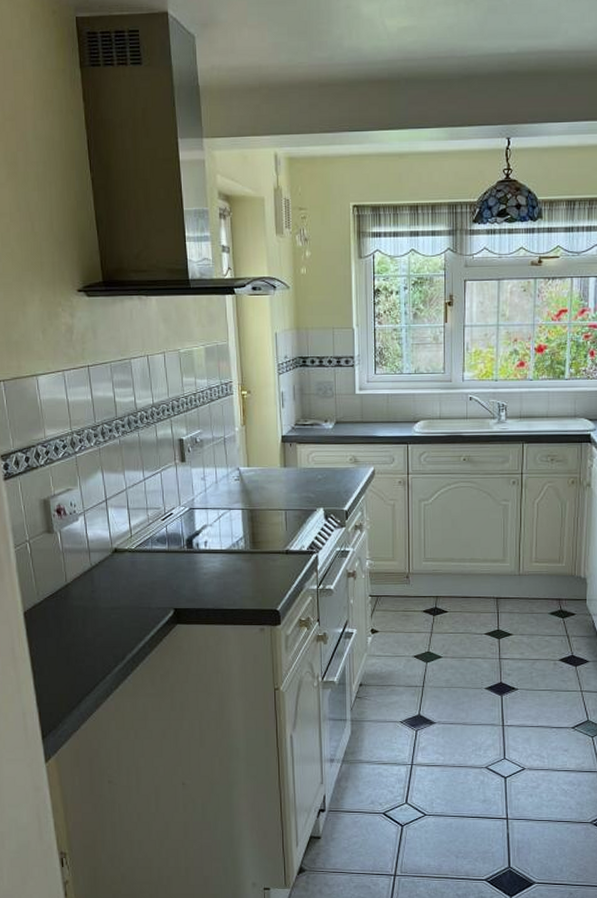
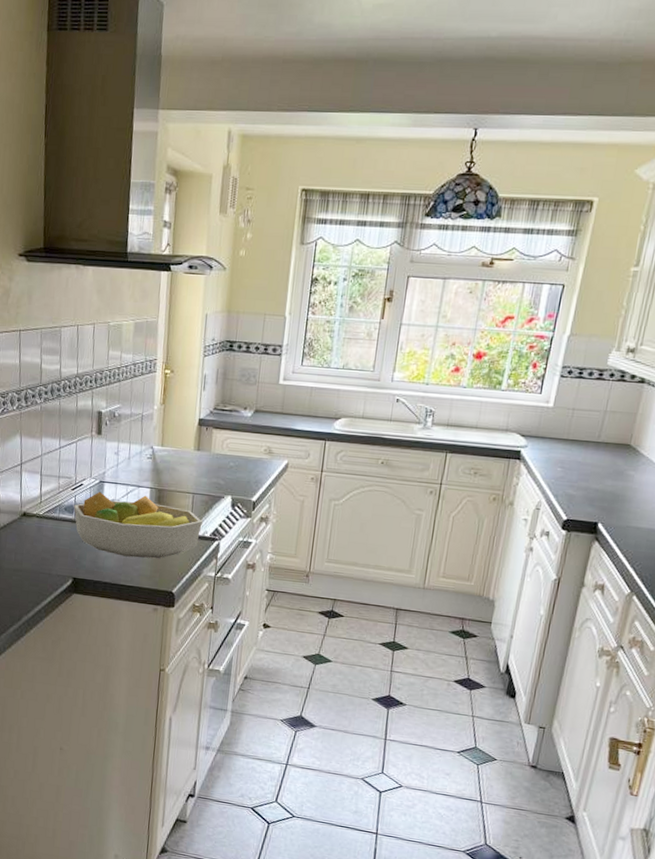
fruit bowl: none [166,517,298,581] -> present [74,492,203,559]

